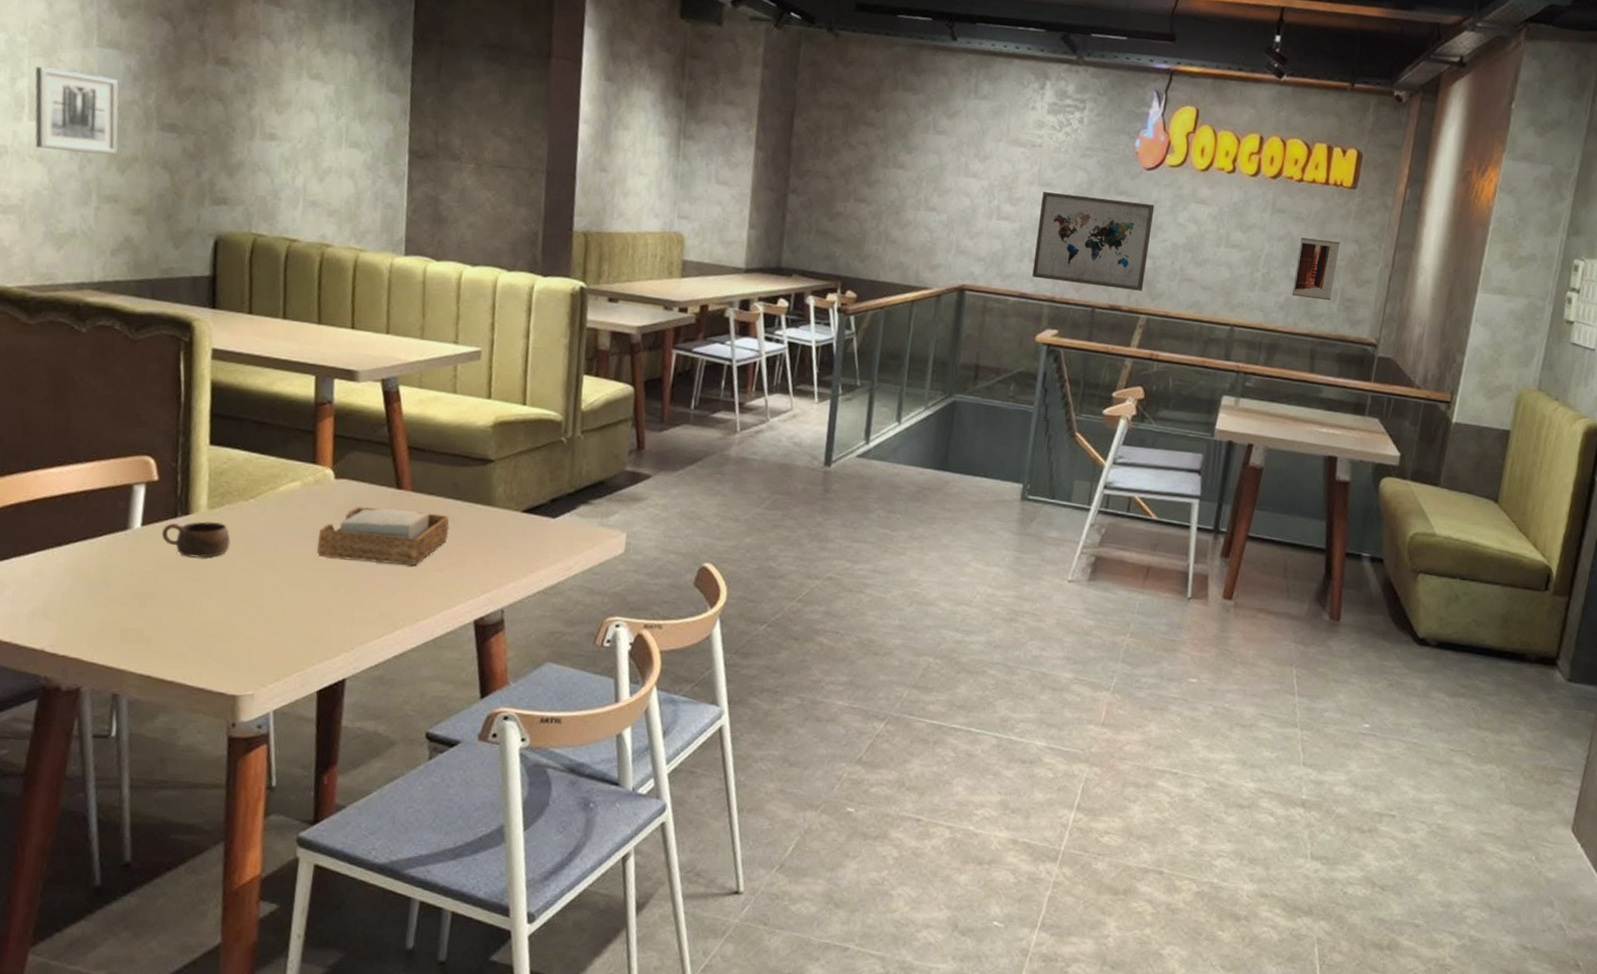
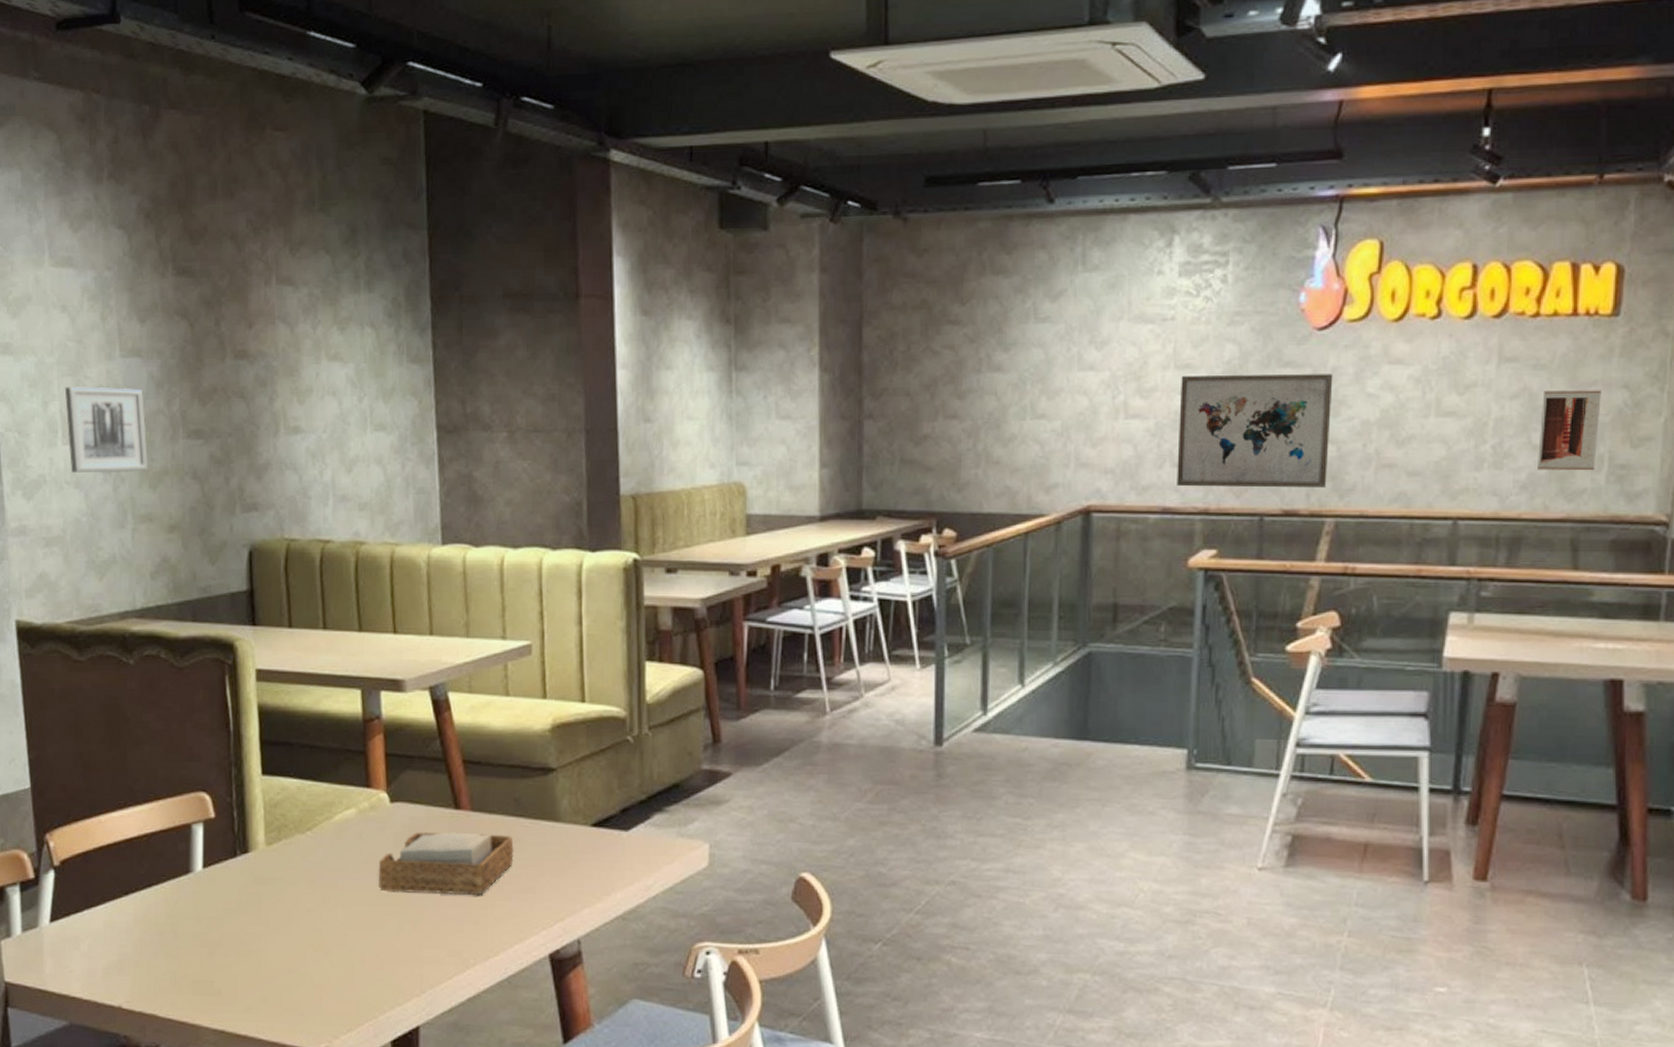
cup: present [161,521,231,558] -> none [223,858,291,900]

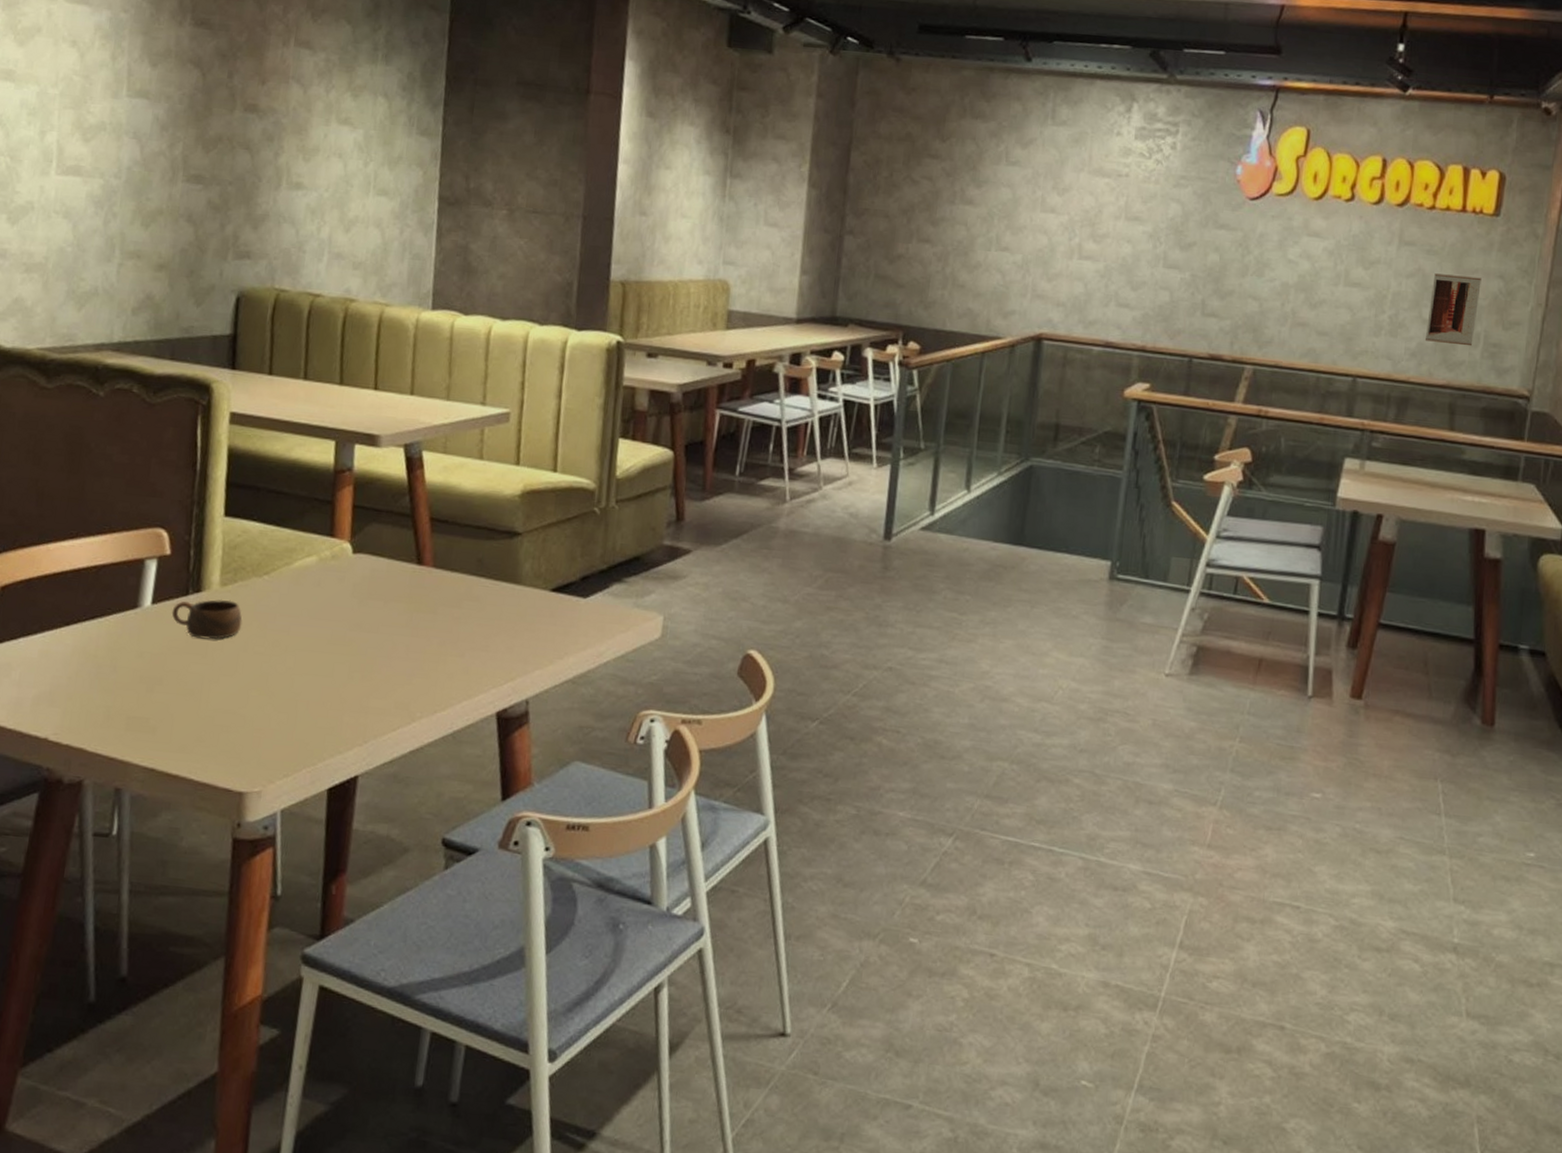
wall art: present [64,386,149,474] -> none [61,119,147,209]
cup: none [223,858,291,900] -> present [171,599,243,640]
napkin holder: present [379,831,514,896] -> none [332,584,473,651]
wall art: present [1177,374,1333,488] -> none [1119,227,1261,338]

